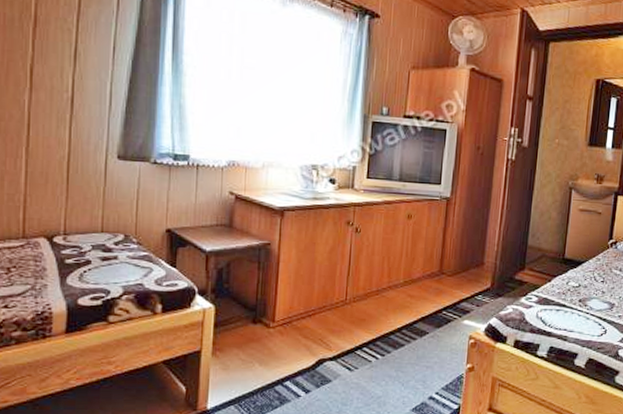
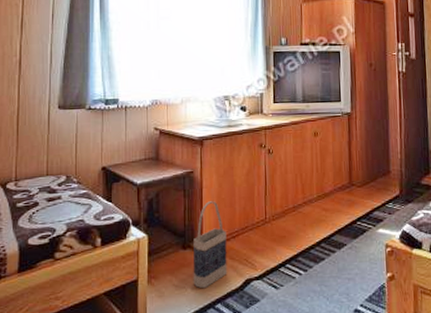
bag: none [261,276,302,365] -> present [193,201,227,289]

